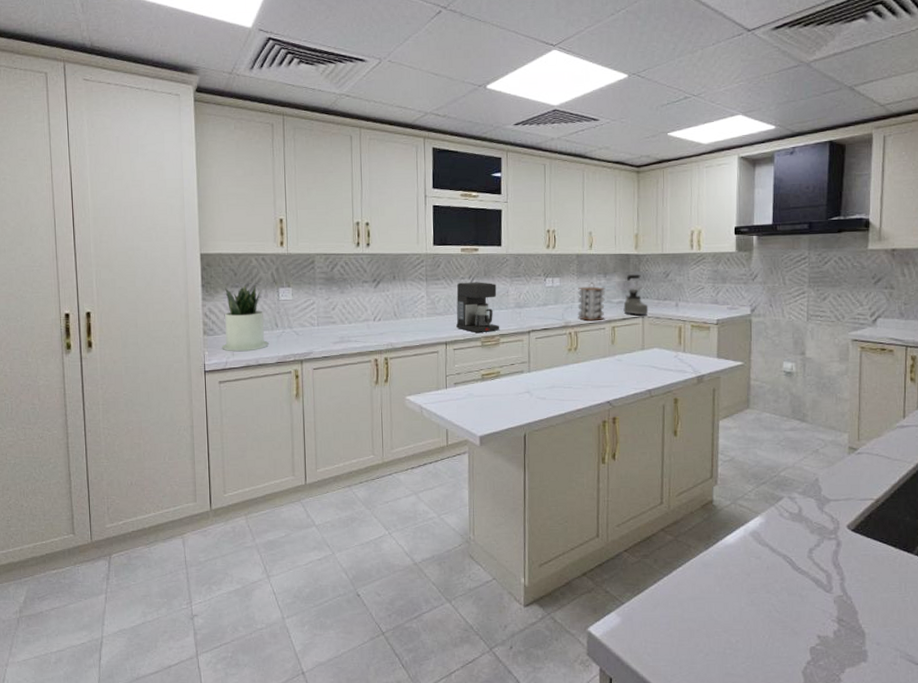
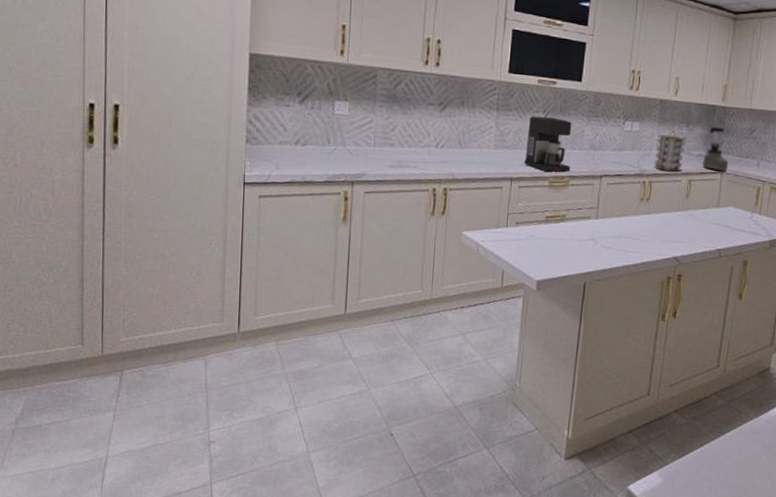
planter: present [222,285,269,352] -> none [265,93,318,167]

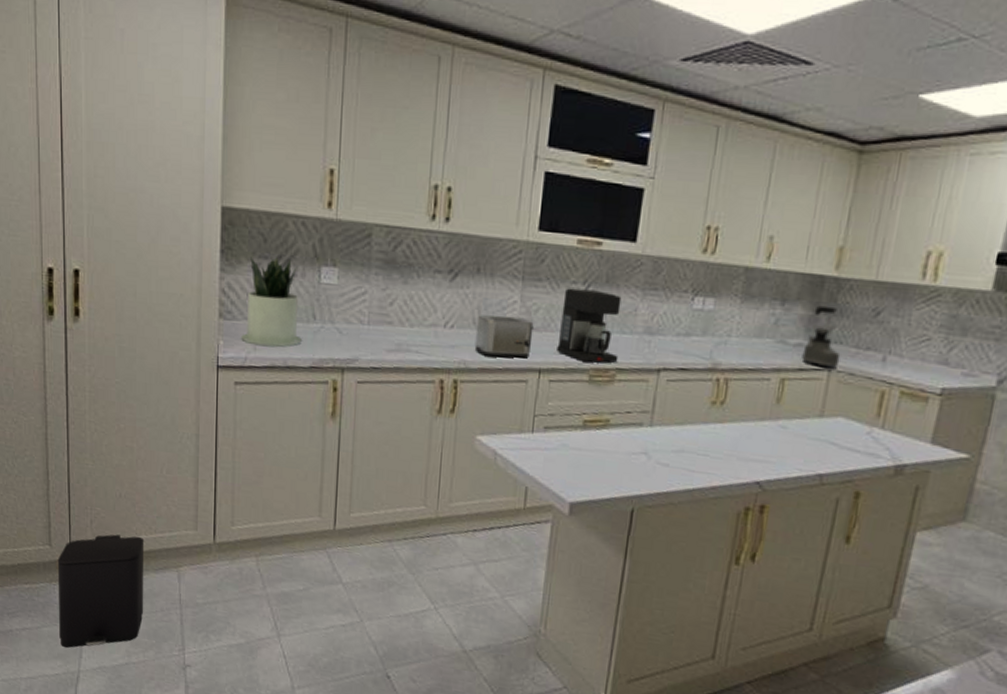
pedal bin: none [89,330,174,436] -> present [57,534,145,648]
planter: none [265,93,318,167] -> present [241,256,302,348]
toaster: none [460,137,506,170] -> present [474,315,534,359]
spice rack: present [654,130,687,172] -> none [733,310,781,368]

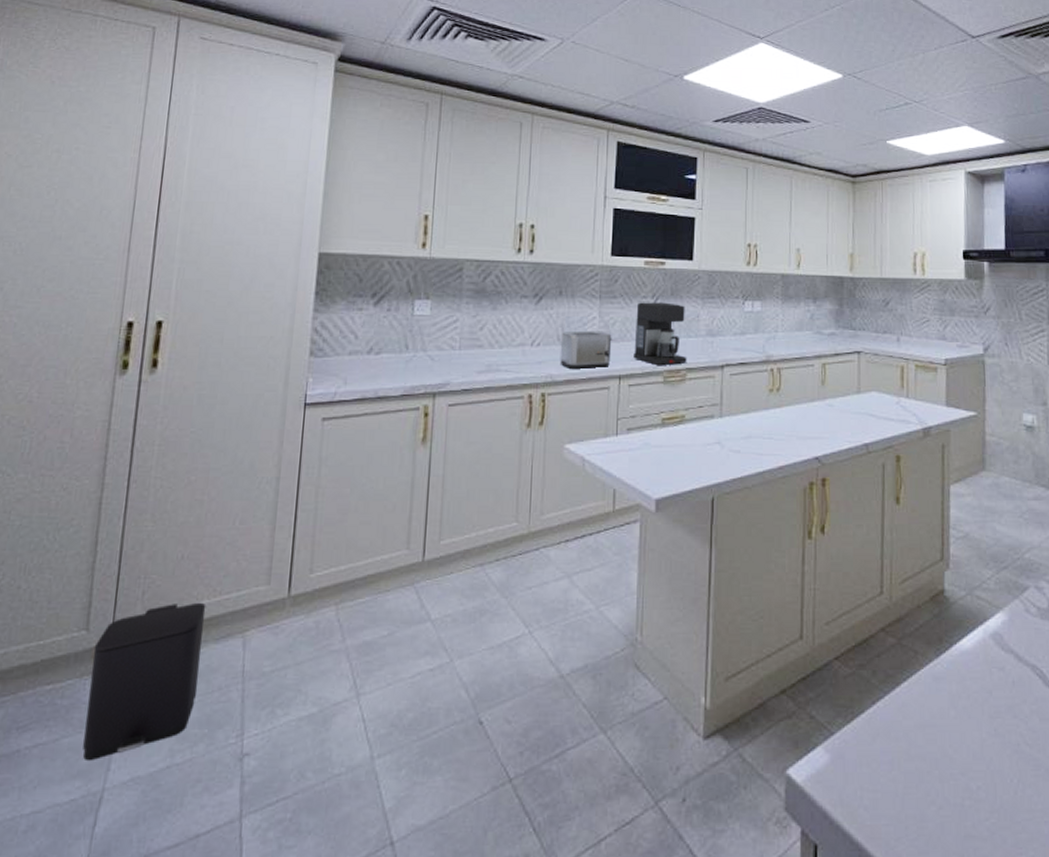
planter: present [241,256,302,348] -> none [332,295,394,380]
blender: present [801,305,841,369] -> none [836,300,865,351]

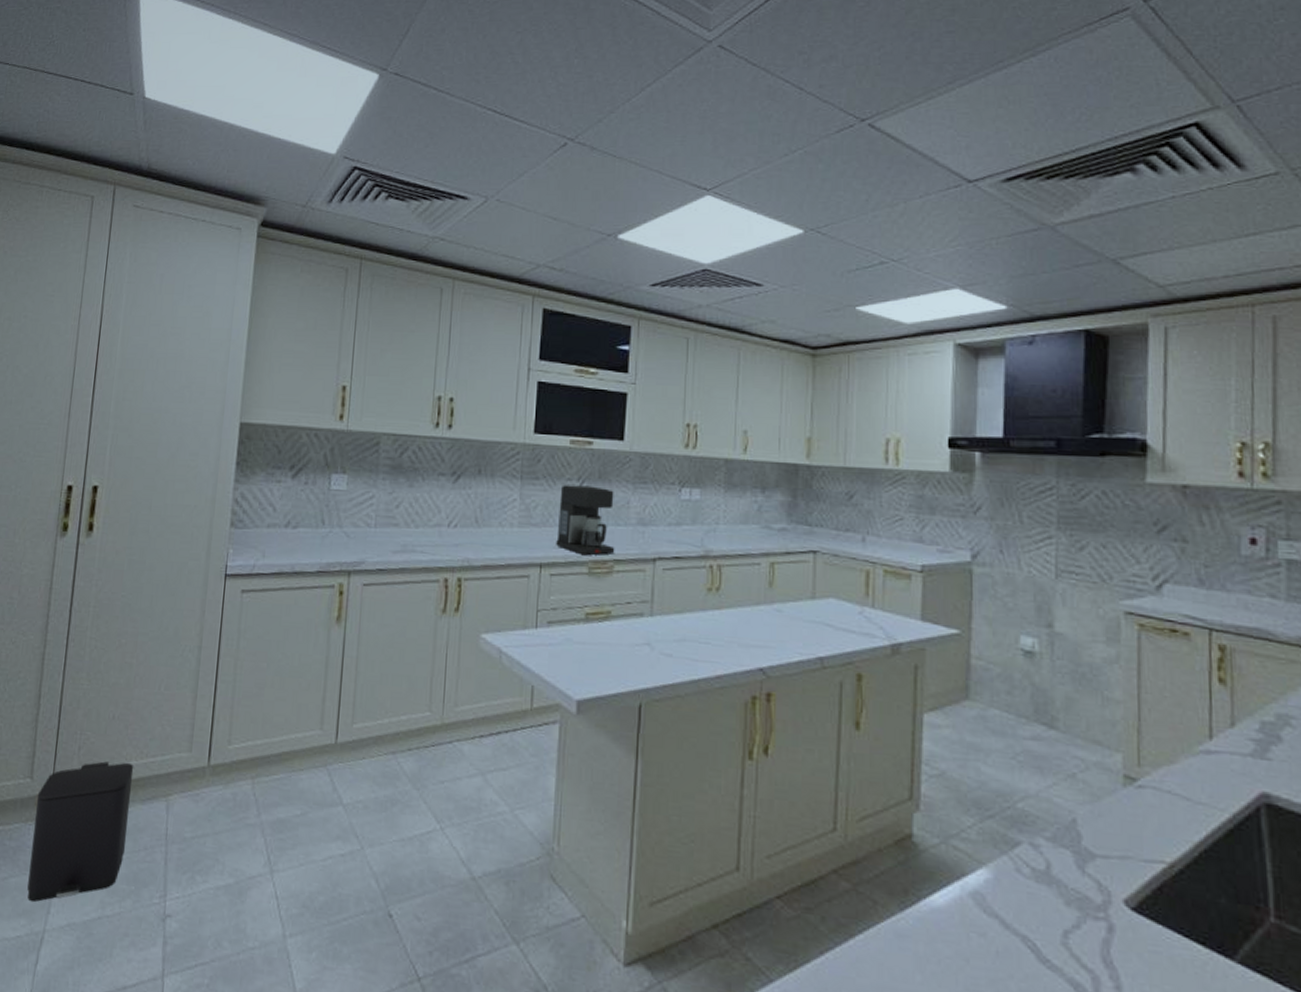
toaster: present [560,330,612,370] -> none [477,513,533,555]

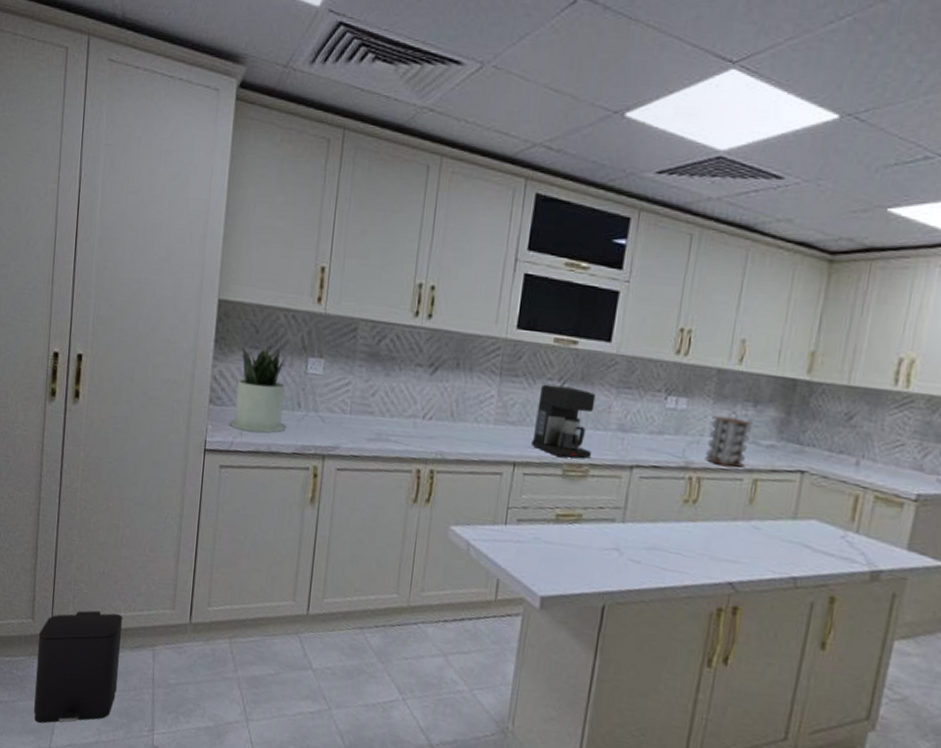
planter: none [251,467,310,554] -> present [229,346,286,434]
spice rack: none [723,498,763,553] -> present [705,411,753,468]

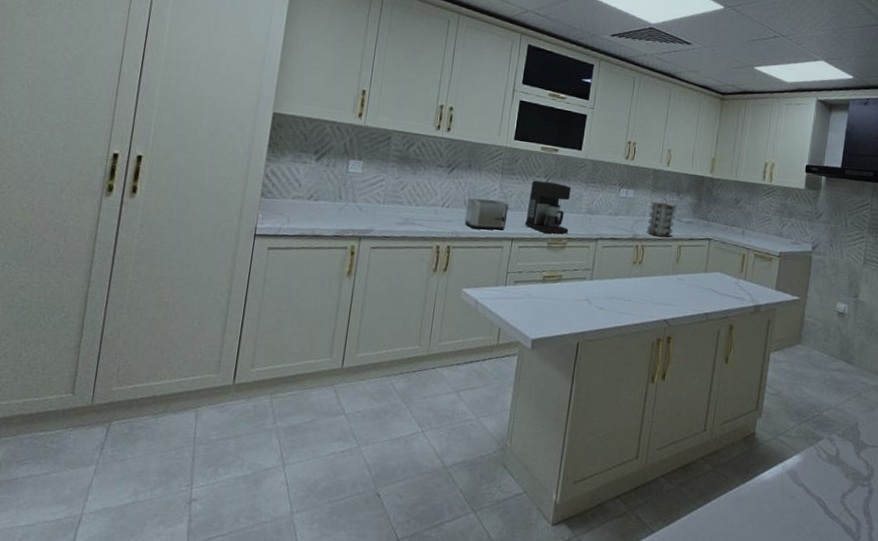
pedal bin: present [34,610,123,723] -> none [67,380,168,492]
planter: present [229,346,286,434] -> none [278,150,330,221]
toaster: none [451,407,510,452] -> present [464,198,509,230]

